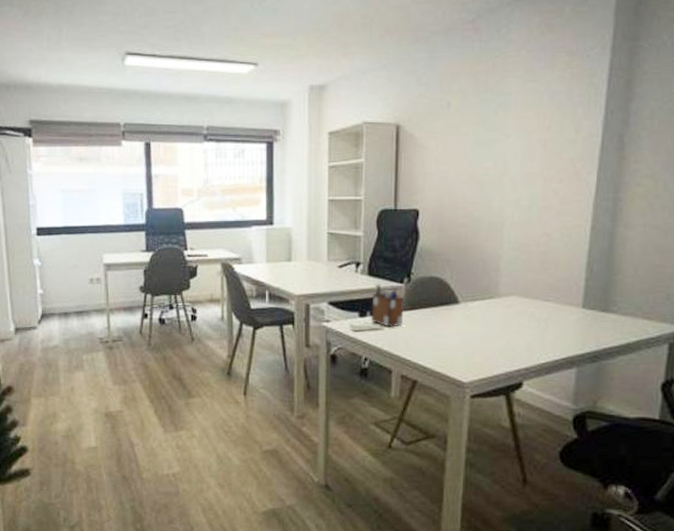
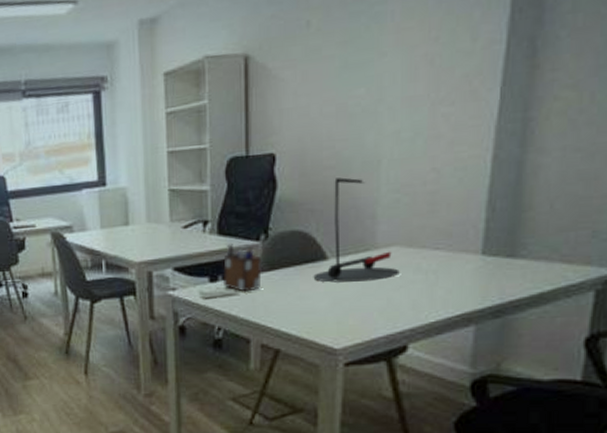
desk lamp: none [447,234,517,324] -> present [313,177,400,283]

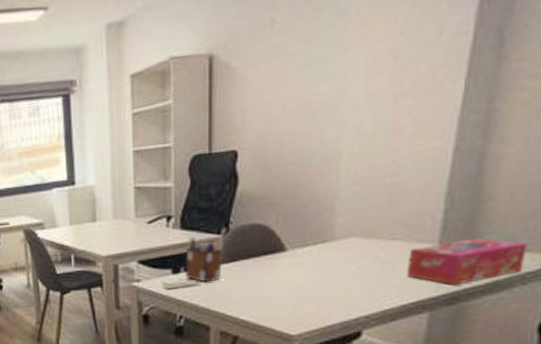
desk lamp: present [313,177,400,283] -> none [272,172,356,273]
tissue box: none [450,249,569,298] -> present [406,238,528,285]

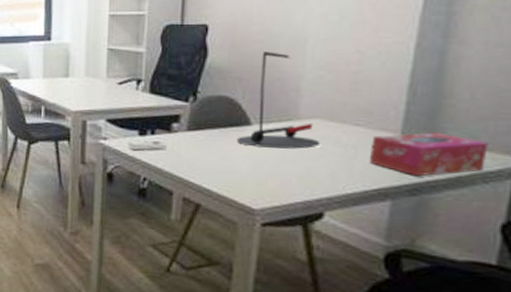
desk organizer: present [184,237,224,283] -> none [151,102,190,148]
desk lamp: none [272,172,356,273] -> present [236,51,320,149]

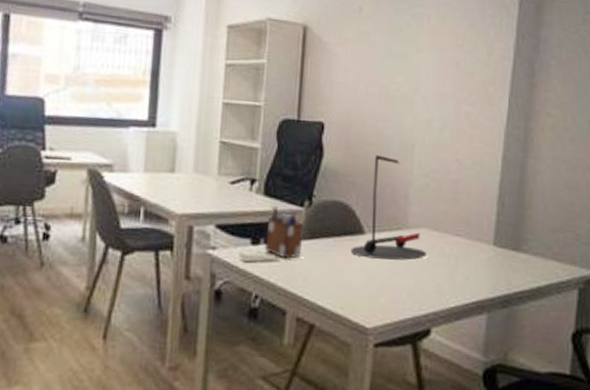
desk organizer: none [151,102,190,148] -> present [264,206,305,259]
tissue box: present [368,132,488,177] -> none [468,243,559,288]

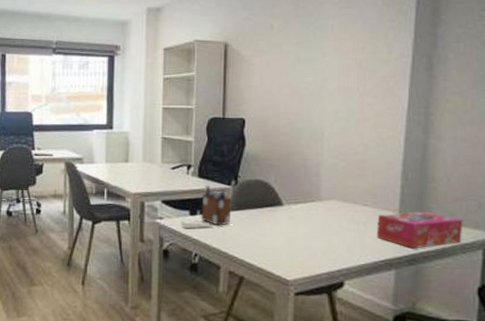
desk lamp: present [350,155,427,260] -> none [271,142,338,226]
tissue box: none [468,243,559,288] -> present [376,211,463,249]

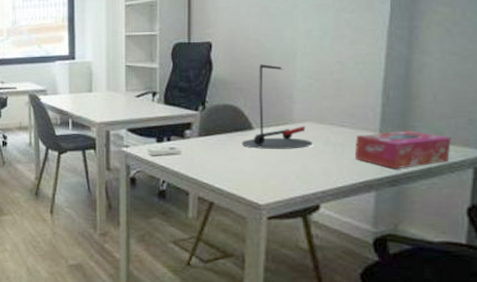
desk organizer: present [200,186,233,226] -> none [167,112,201,152]
desk lamp: none [271,142,338,226] -> present [242,64,312,149]

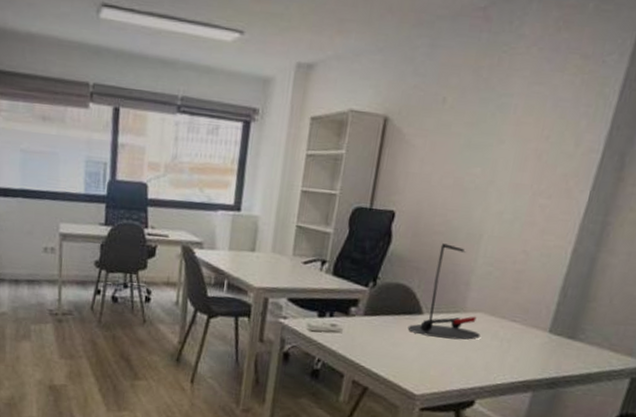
tissue box: present [354,130,451,169] -> none [518,332,617,372]

